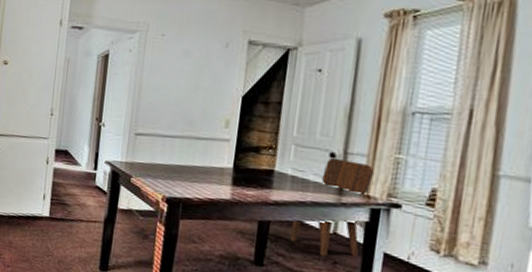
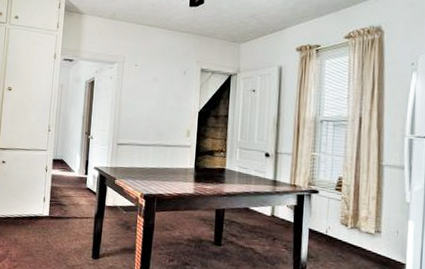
dining chair: present [289,157,374,257] -> none [240,156,297,235]

